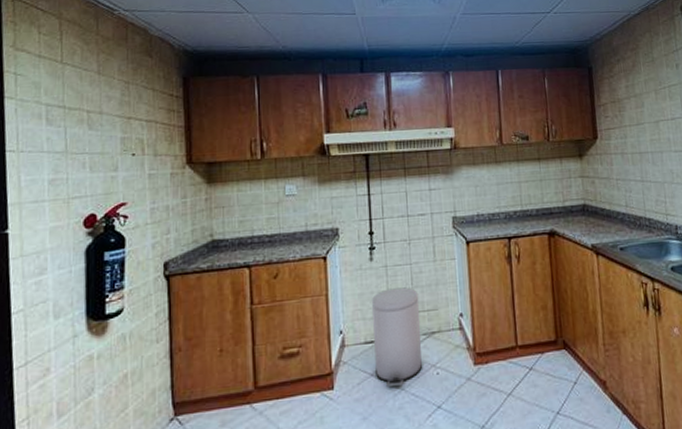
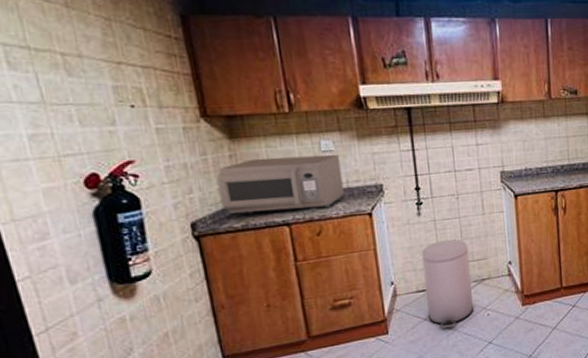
microwave: none [192,198,302,256] -> present [216,154,345,215]

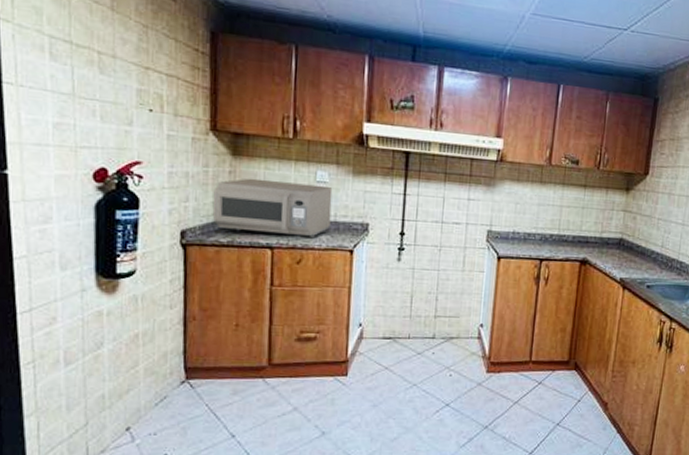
pedal bin: present [421,239,474,329] -> none [390,291,443,382]

